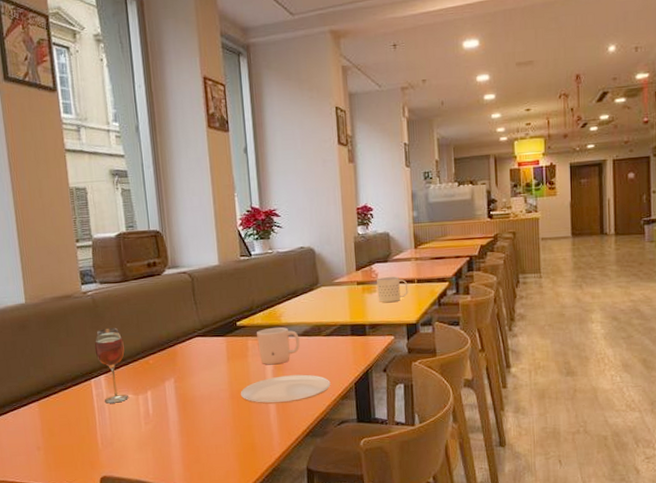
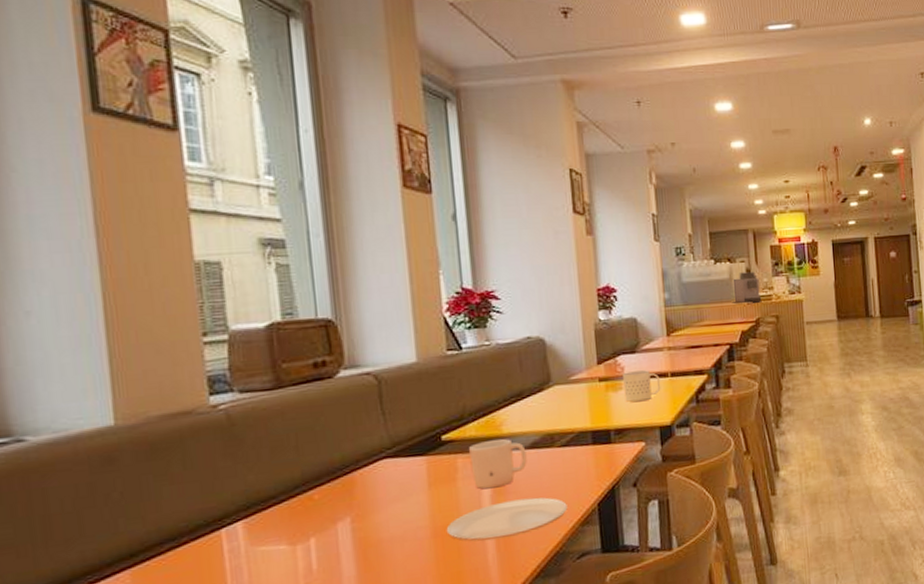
wineglass: present [94,327,129,404] -> none [227,452,280,562]
coffee machine: none [472,193,500,222] -> present [731,271,762,305]

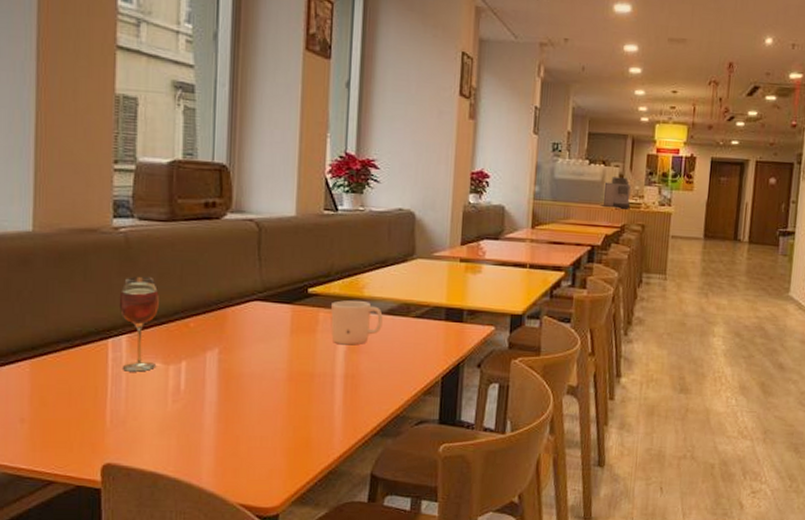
wineglass: none [227,452,280,562] -> present [119,276,159,372]
plate: present [446,497,568,542] -> none [300,359,413,394]
mug: present [623,370,661,402] -> none [482,257,519,288]

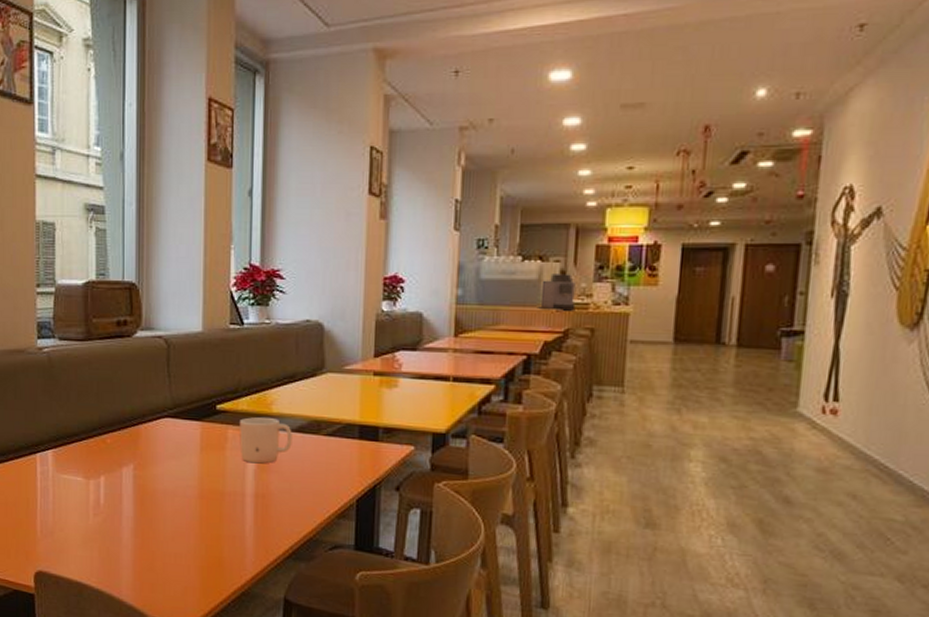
wineglass: present [119,276,159,372] -> none [44,394,79,485]

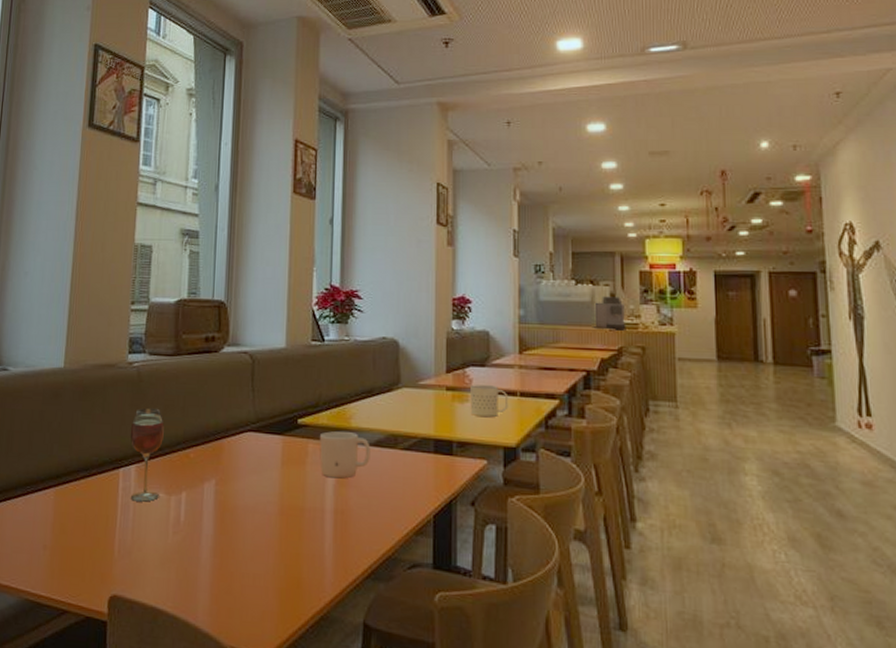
wineglass: none [44,394,79,485] -> present [130,408,164,502]
mug: none [399,369,440,403] -> present [470,385,509,418]

